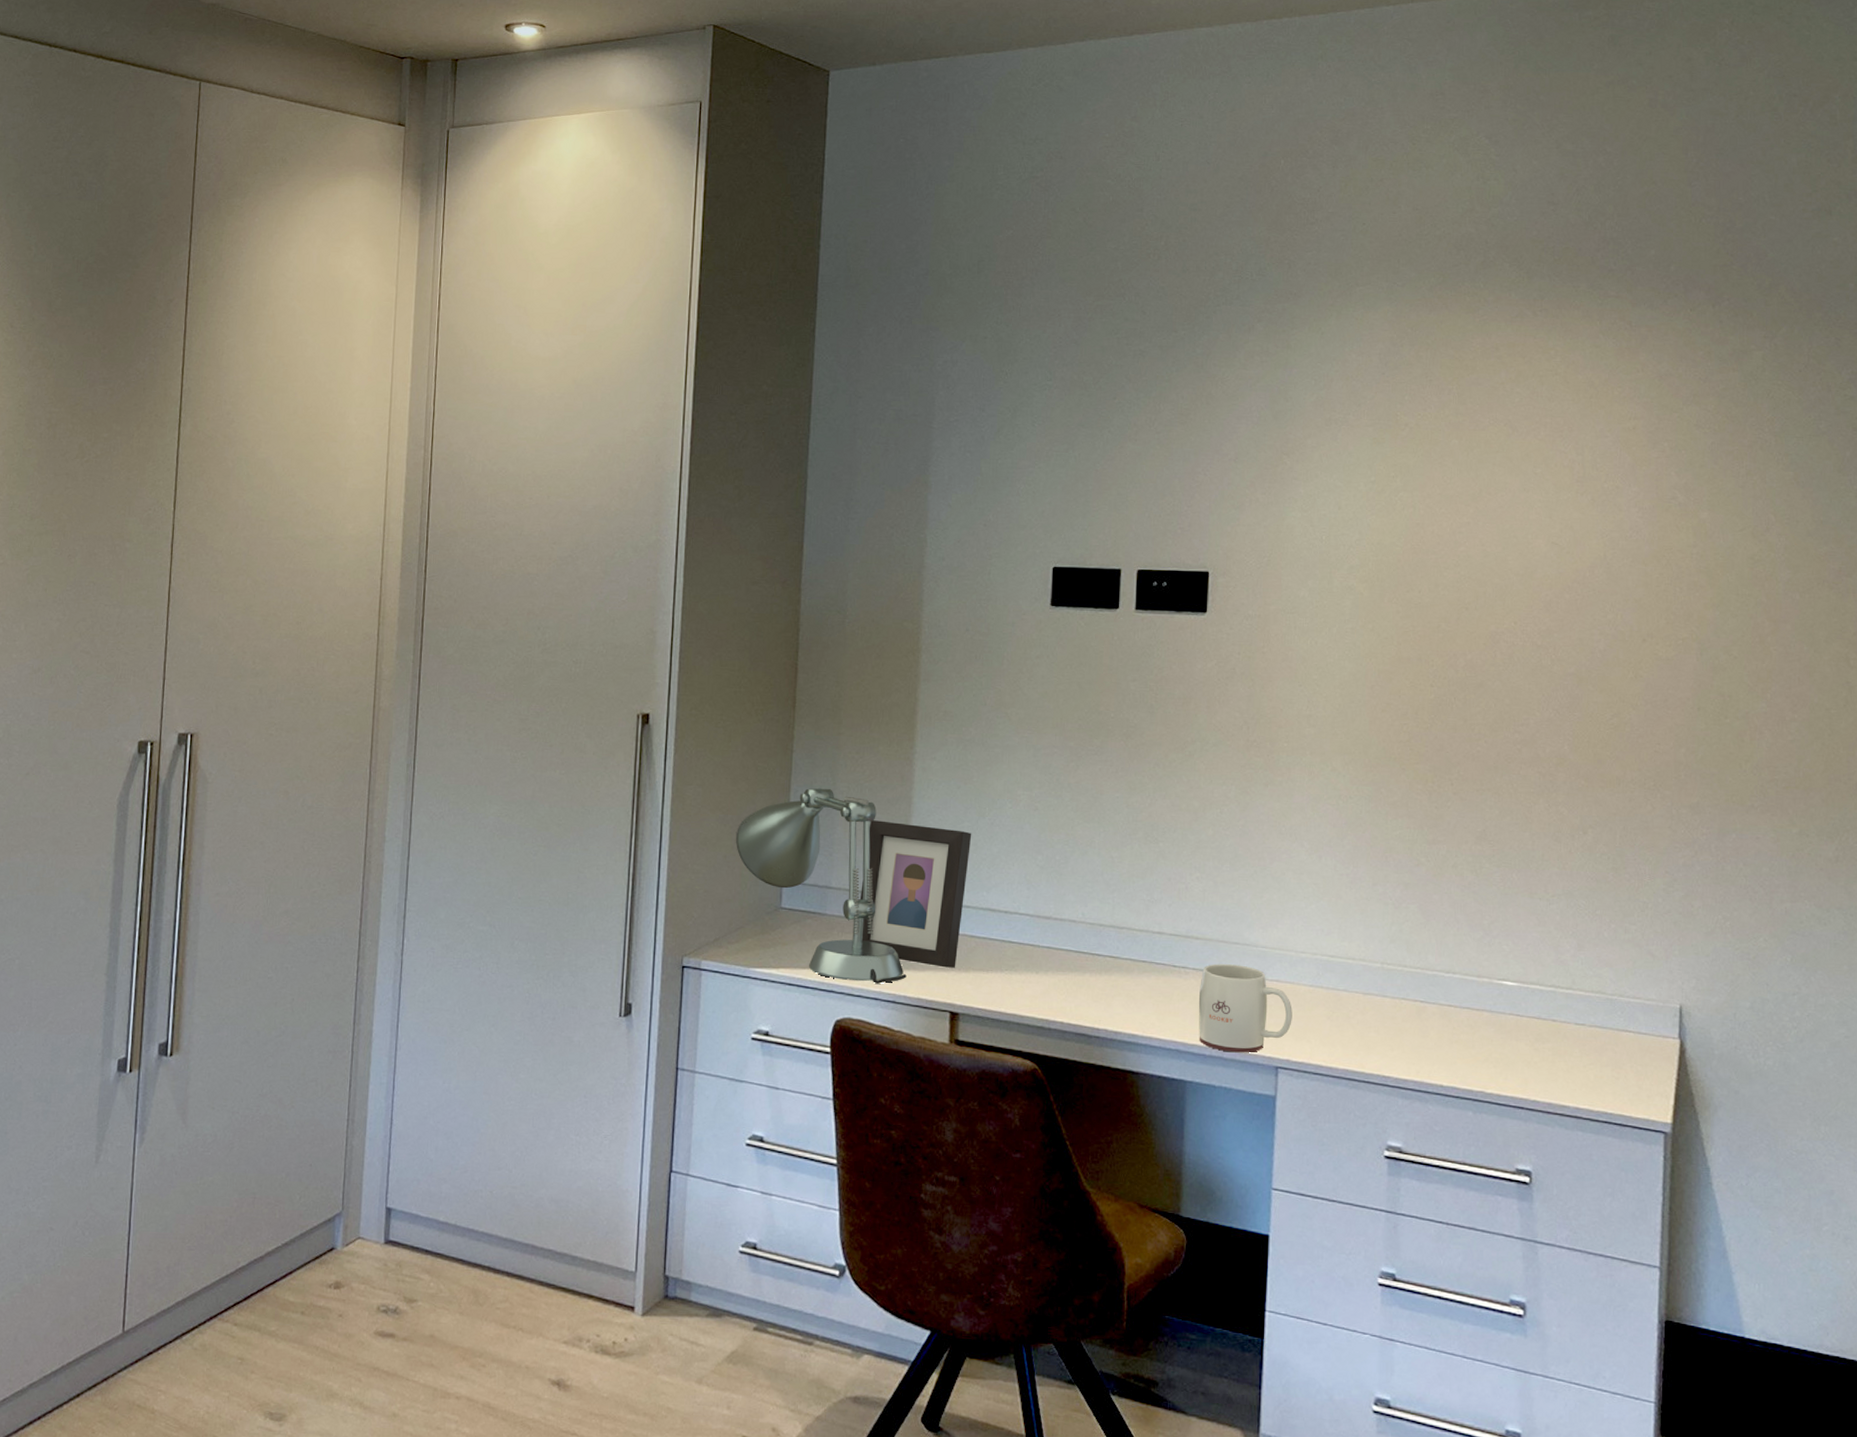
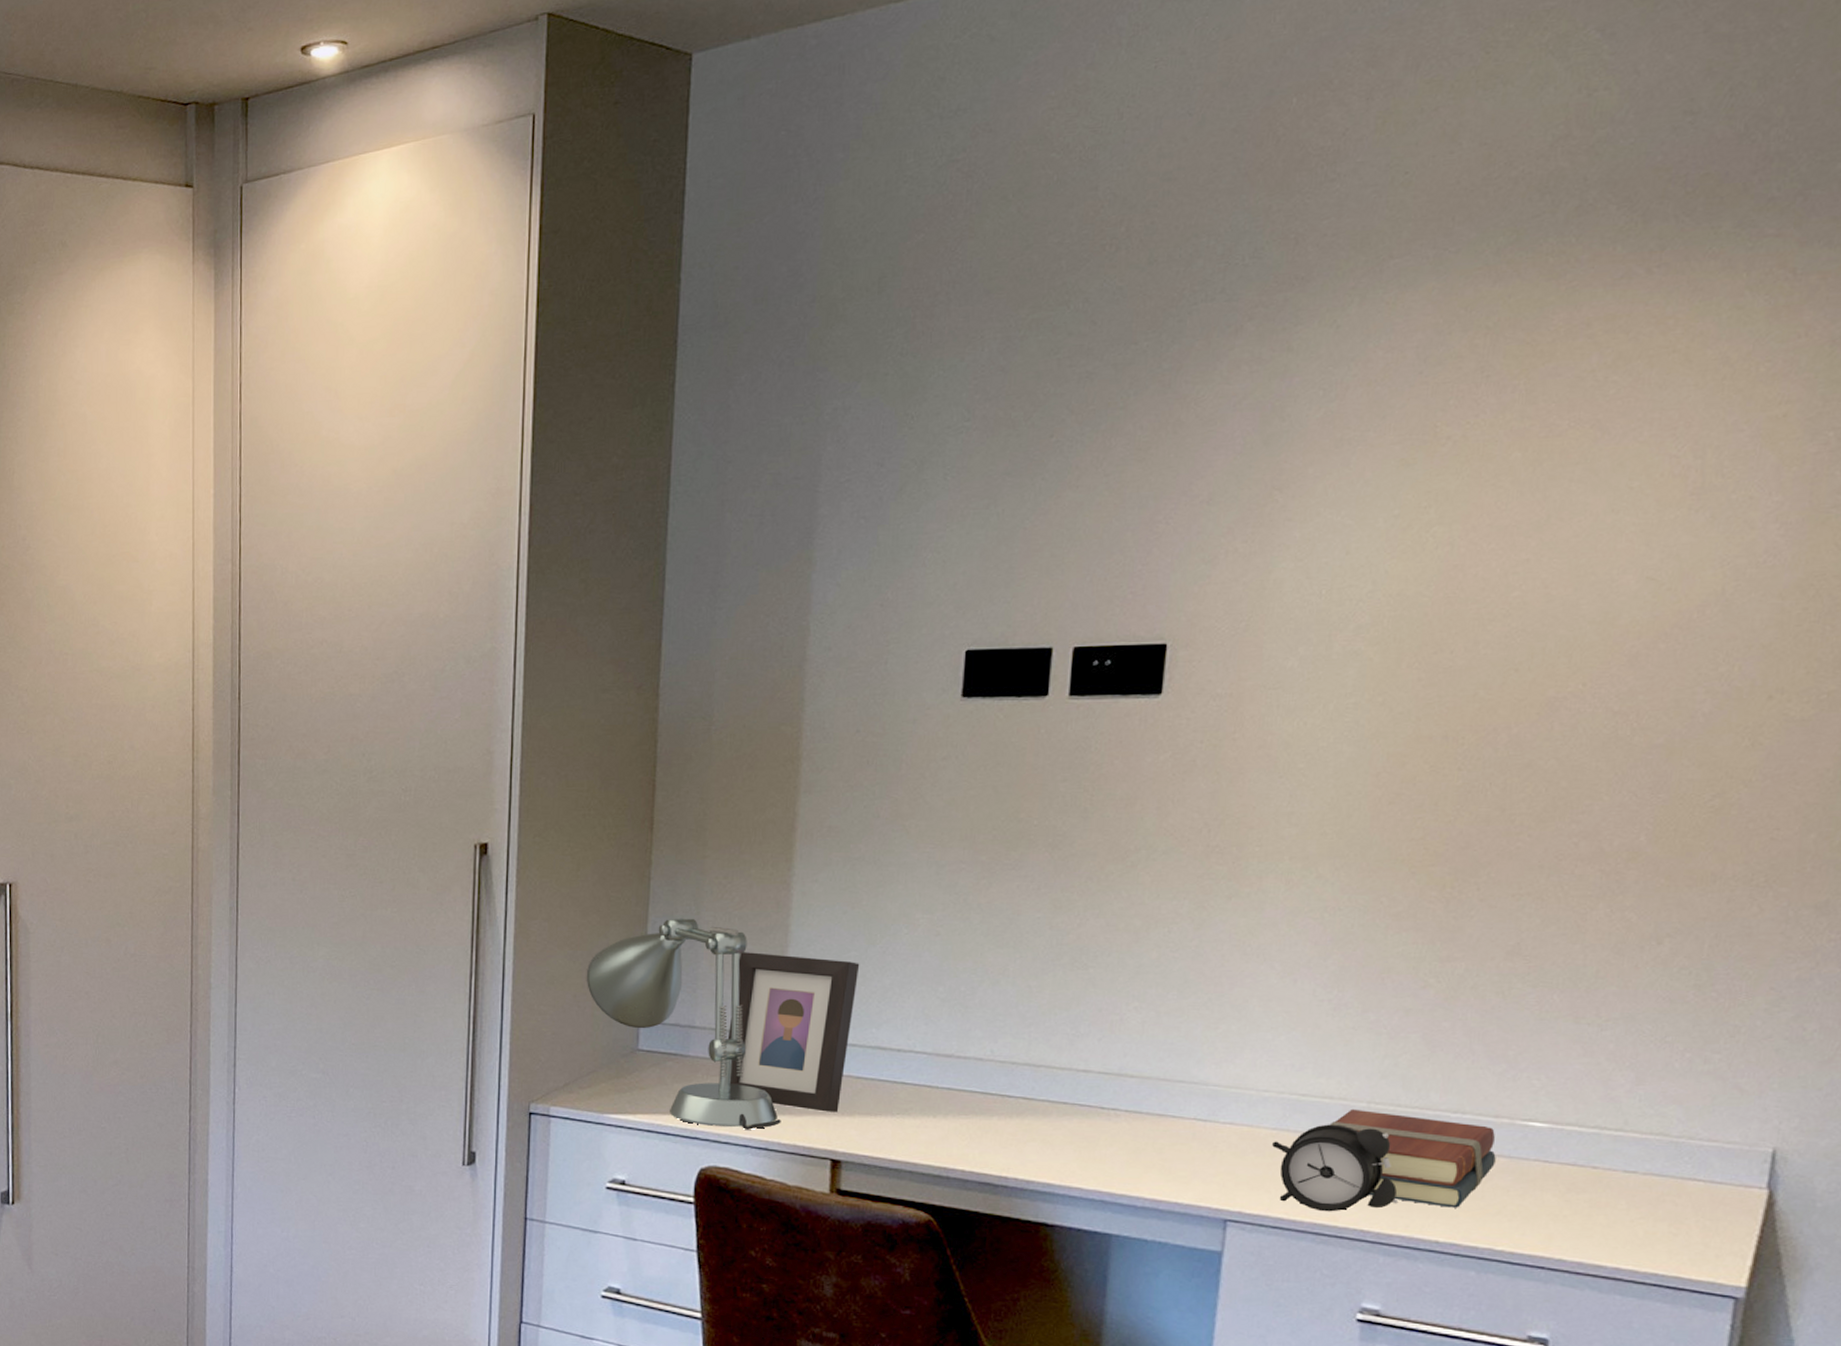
mug: present [1198,964,1292,1053] -> none [1129,1105,1249,1204]
alarm clock: none [1310,982,1410,1060] -> present [1272,1124,1399,1212]
books: none [1353,968,1481,1056] -> present [1329,1108,1496,1208]

